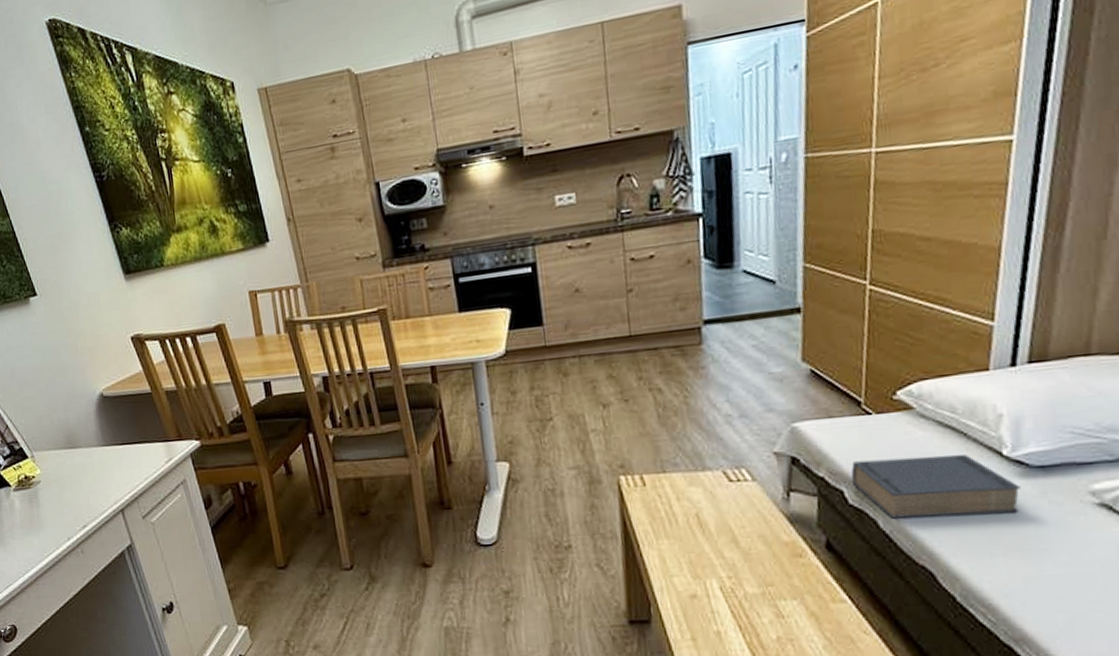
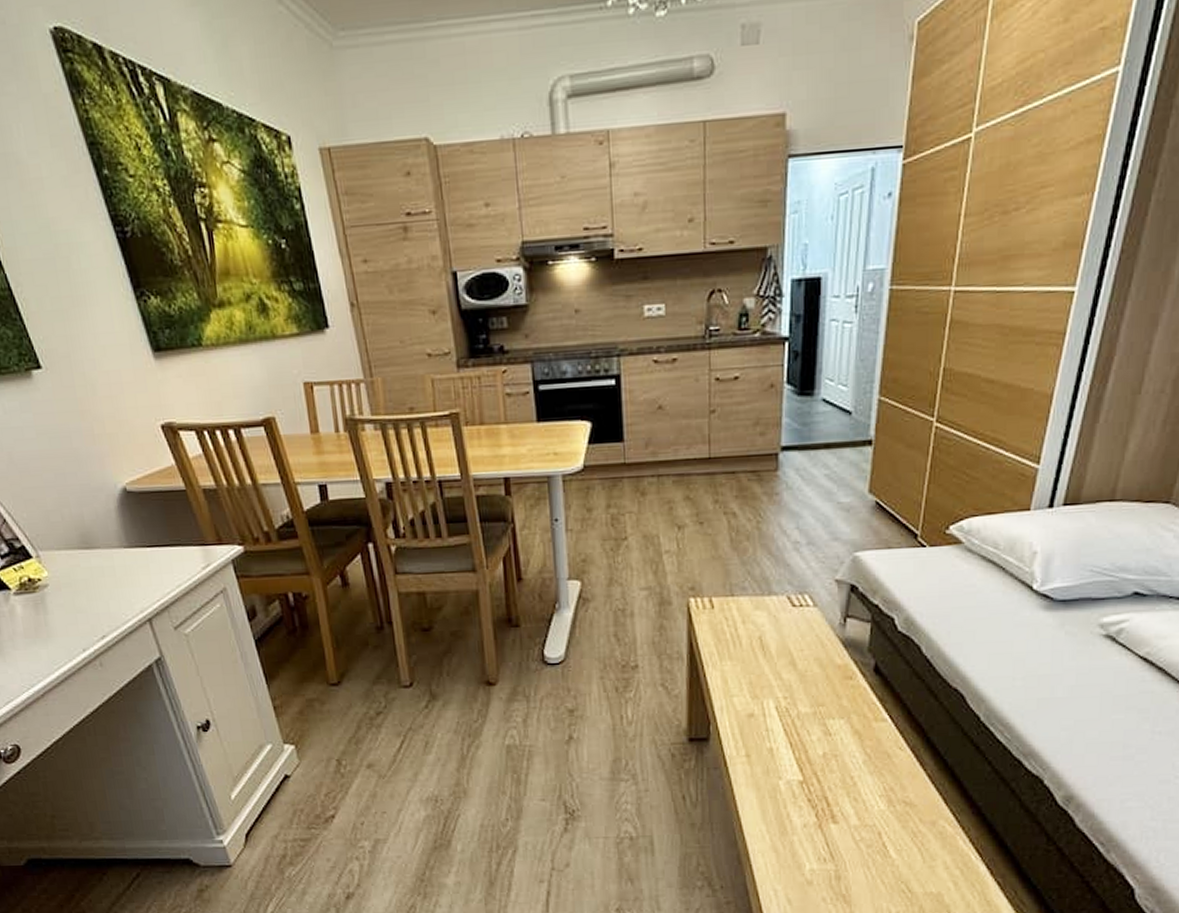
book: present [850,455,1021,519] -> none [902,587,1044,645]

